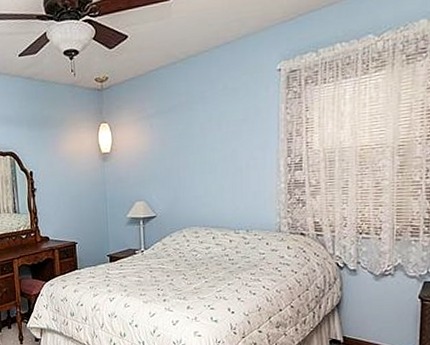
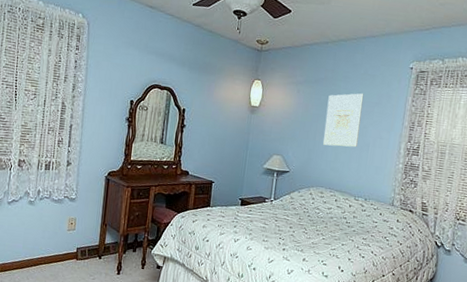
wall art: none [186,112,228,180] -> present [323,93,364,148]

